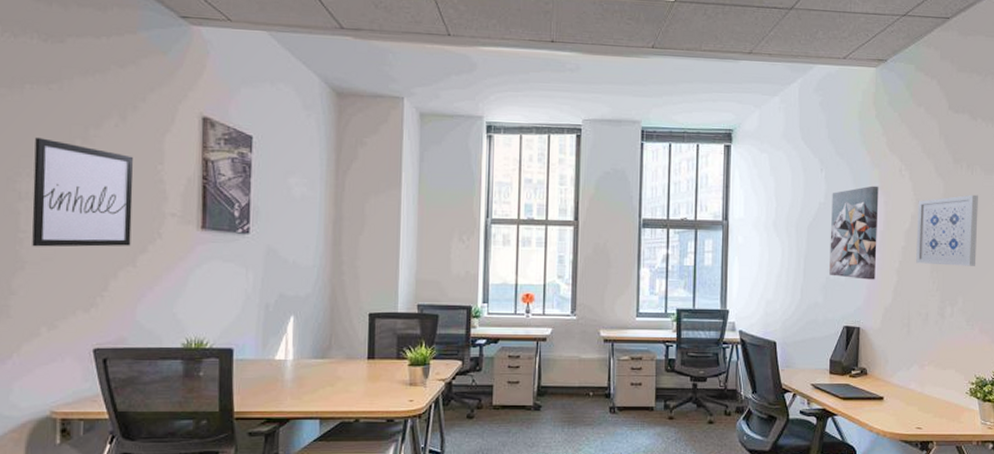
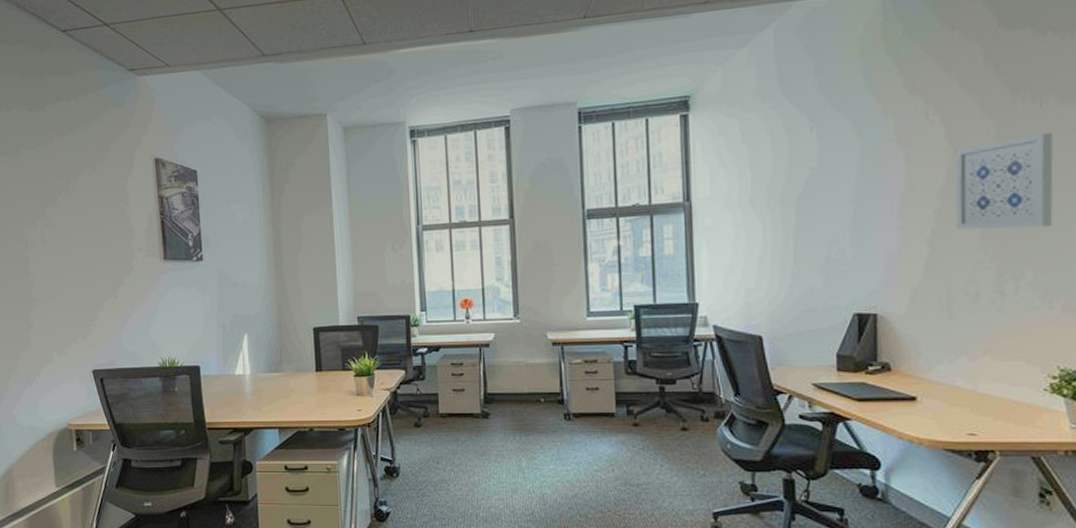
wall art: present [32,138,133,247] -> none [32,194,111,287]
wall art: present [829,185,879,280] -> none [828,138,897,256]

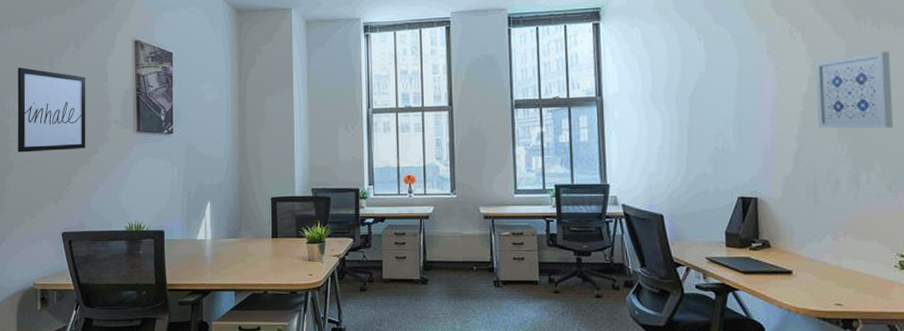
wall art: none [32,194,111,287] -> present [17,68,86,153]

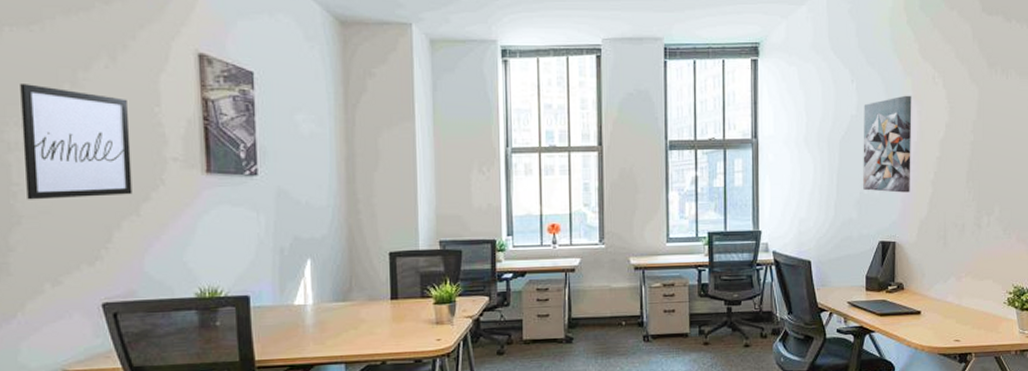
wall art: none [713,50,771,148] -> present [863,95,912,193]
wall art: present [815,51,894,129] -> none [951,99,1014,174]

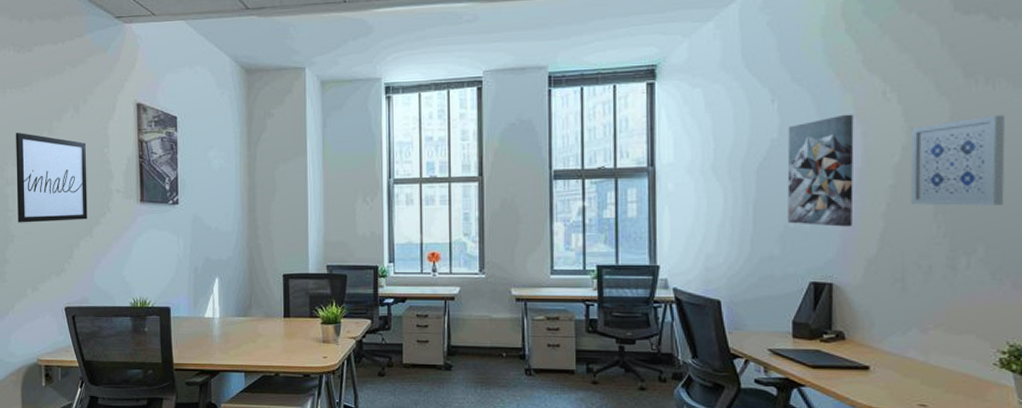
wall art: none [951,99,1014,174] -> present [910,114,1005,206]

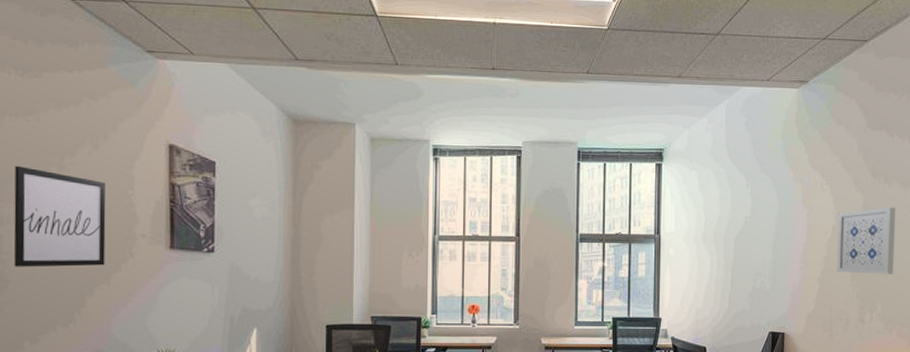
wall art: present [787,114,854,227] -> none [756,200,802,288]

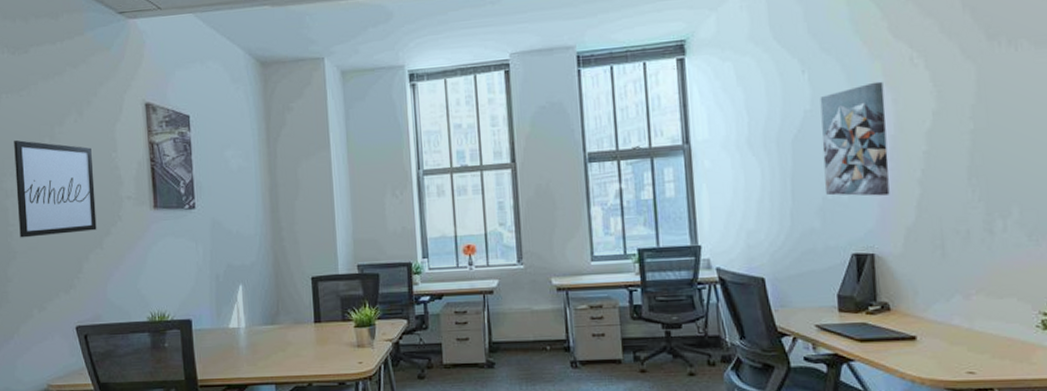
wall art: none [756,200,802,288] -> present [820,81,890,196]
wall art: present [837,207,895,274] -> none [940,75,1035,170]

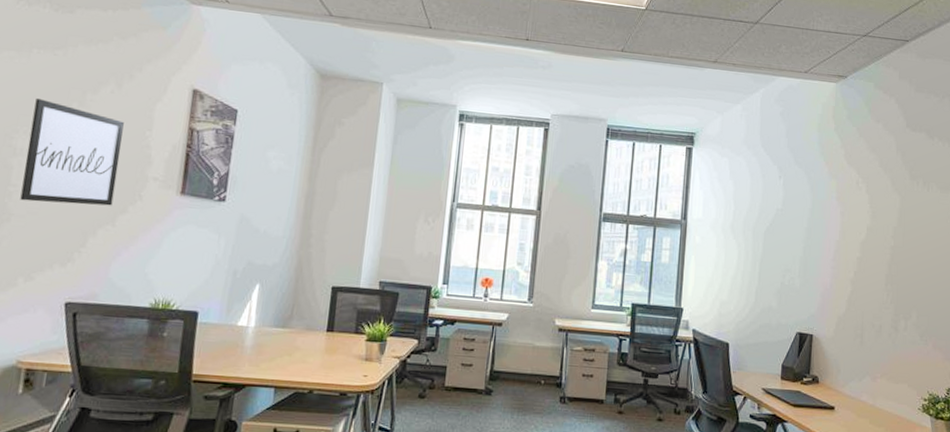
wall art: present [820,81,890,196] -> none [784,195,836,288]

